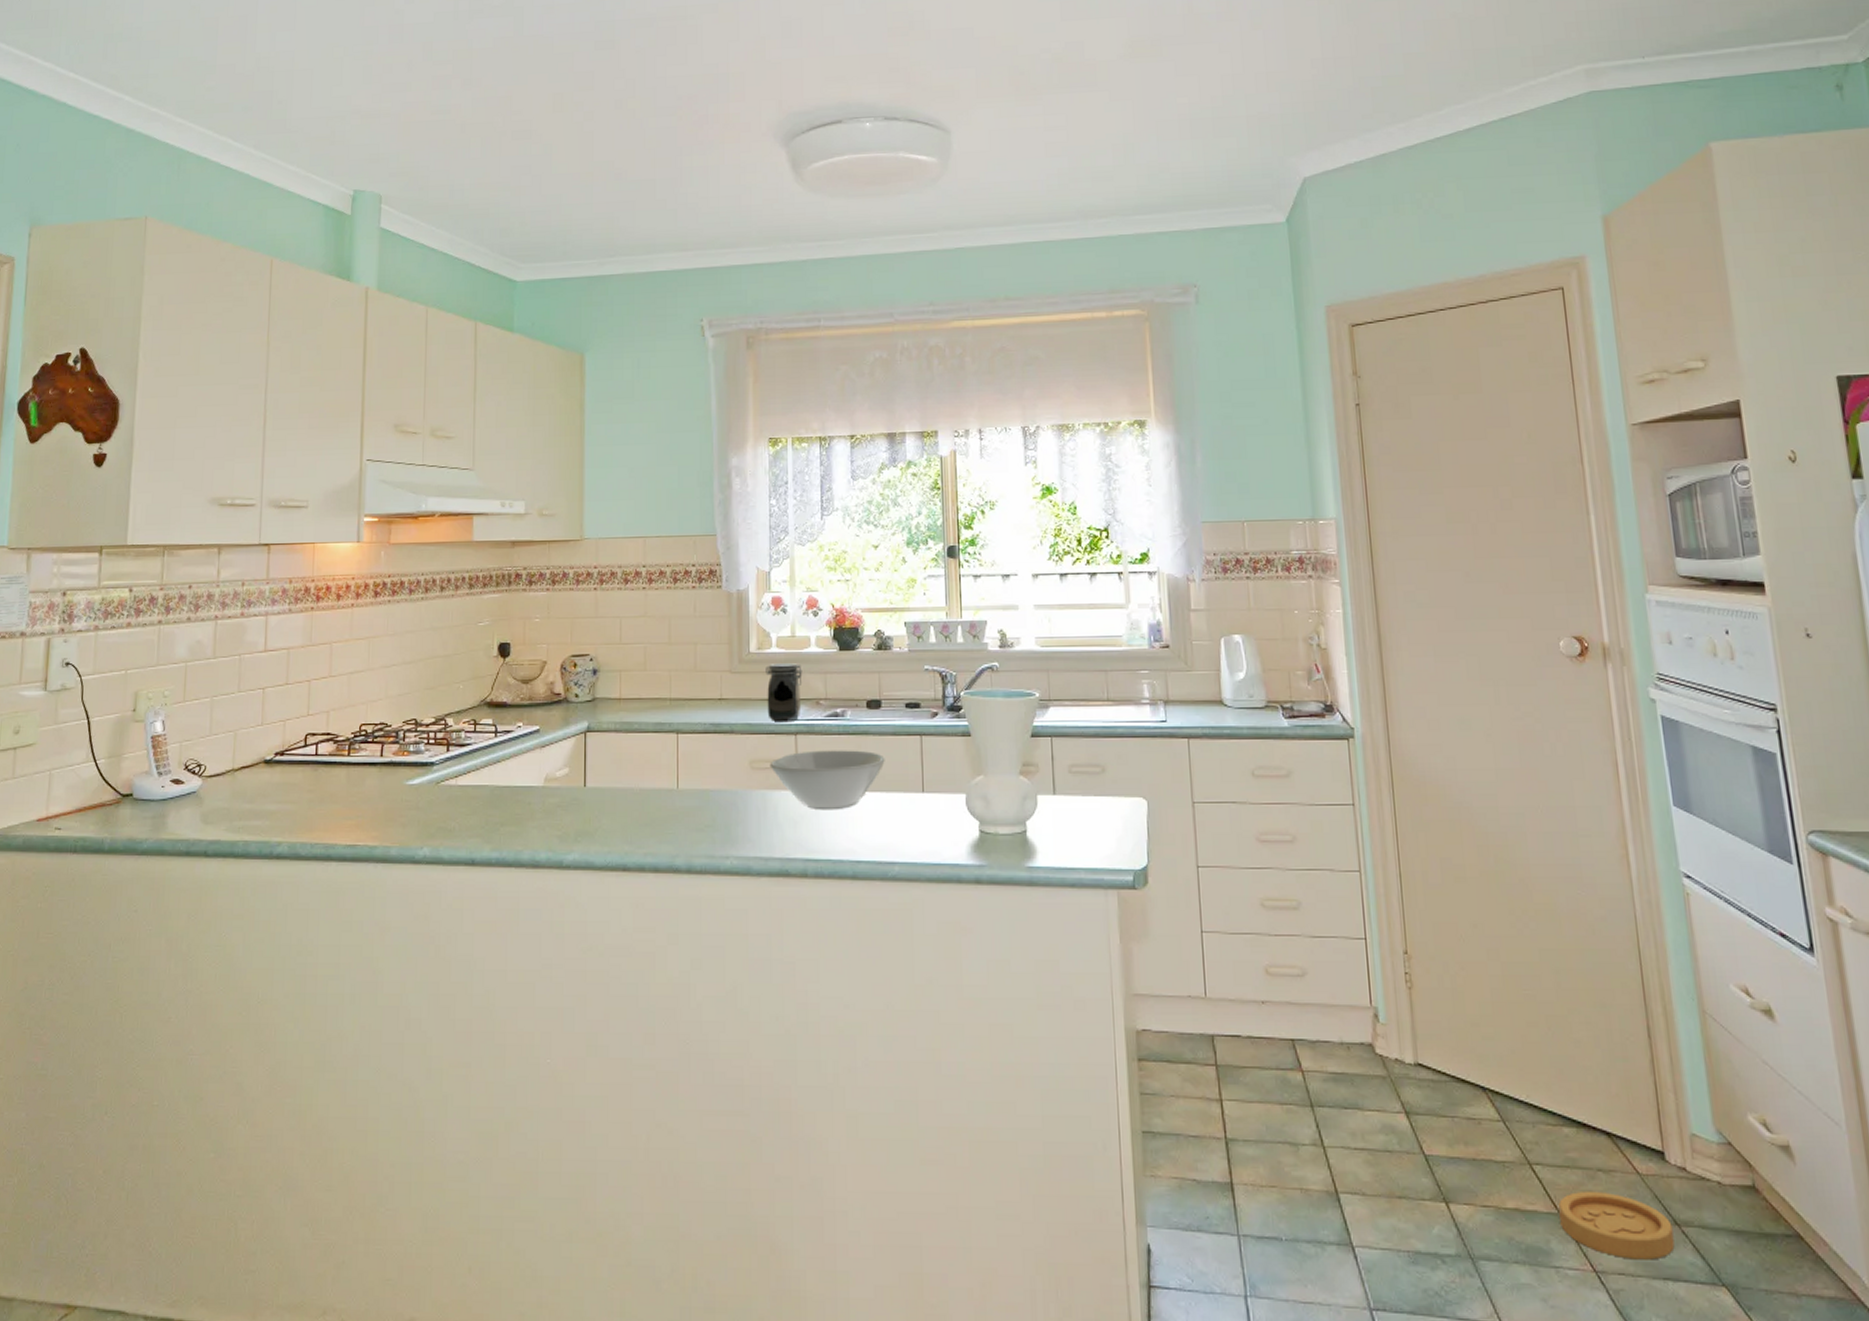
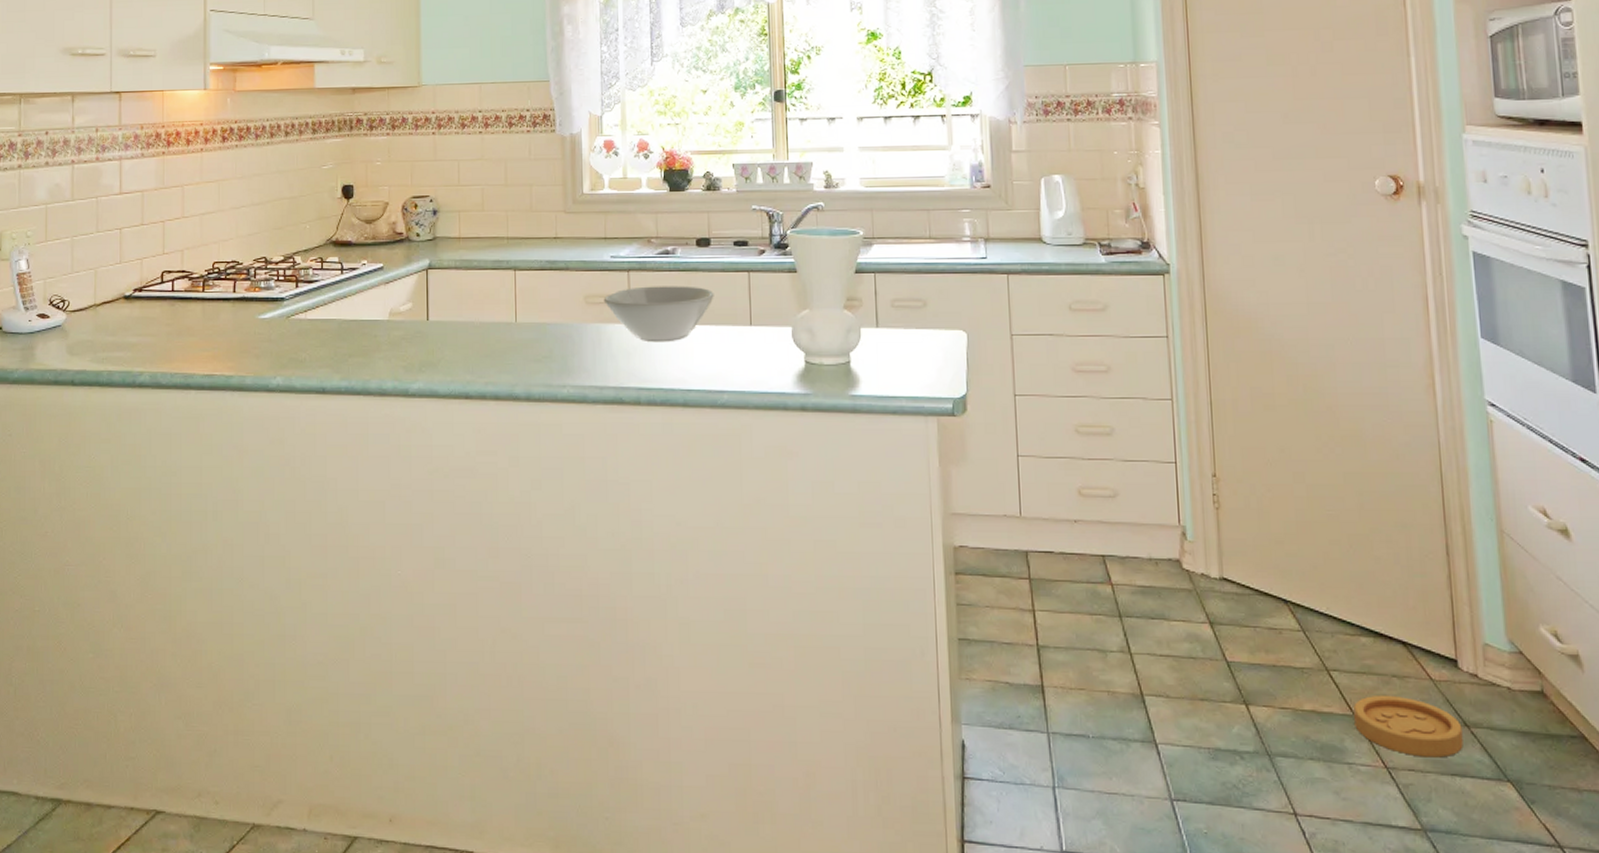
jar: present [765,663,802,721] -> none [598,204,634,259]

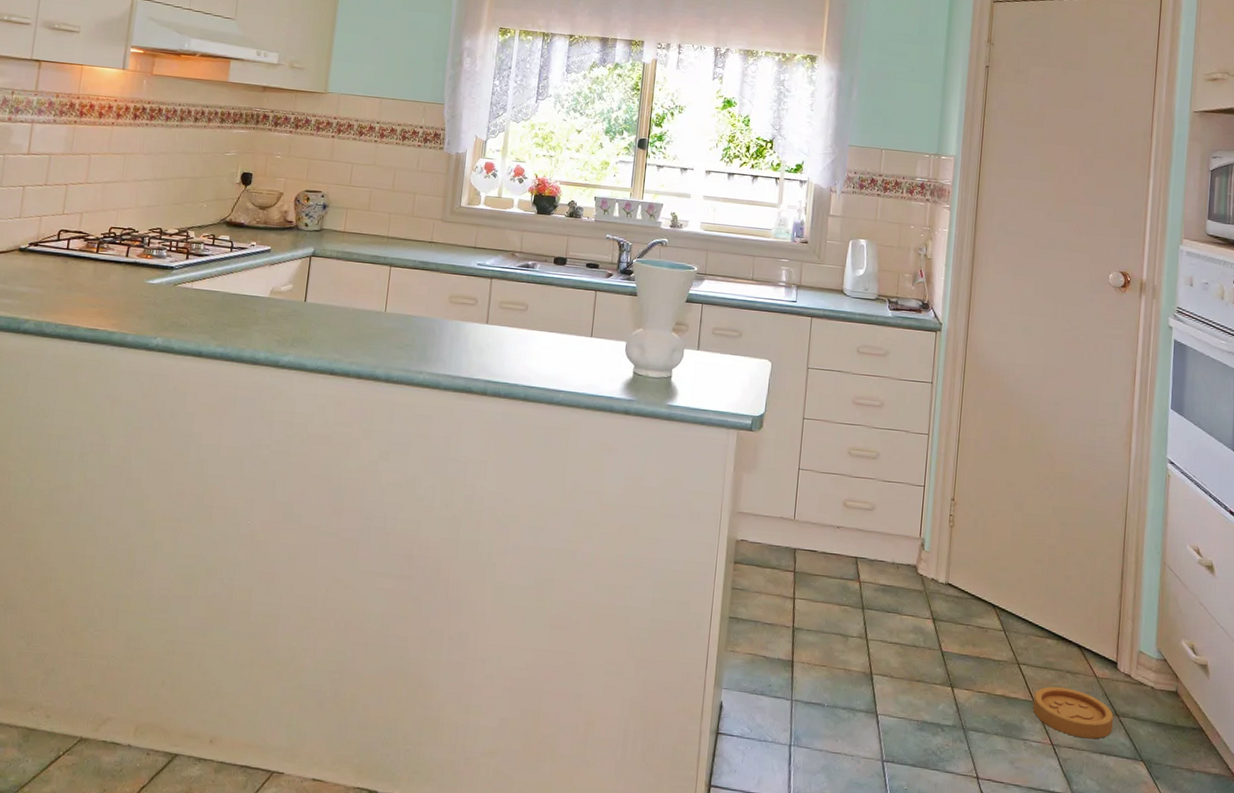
bowl: present [603,286,714,343] -> none [466,293,564,344]

